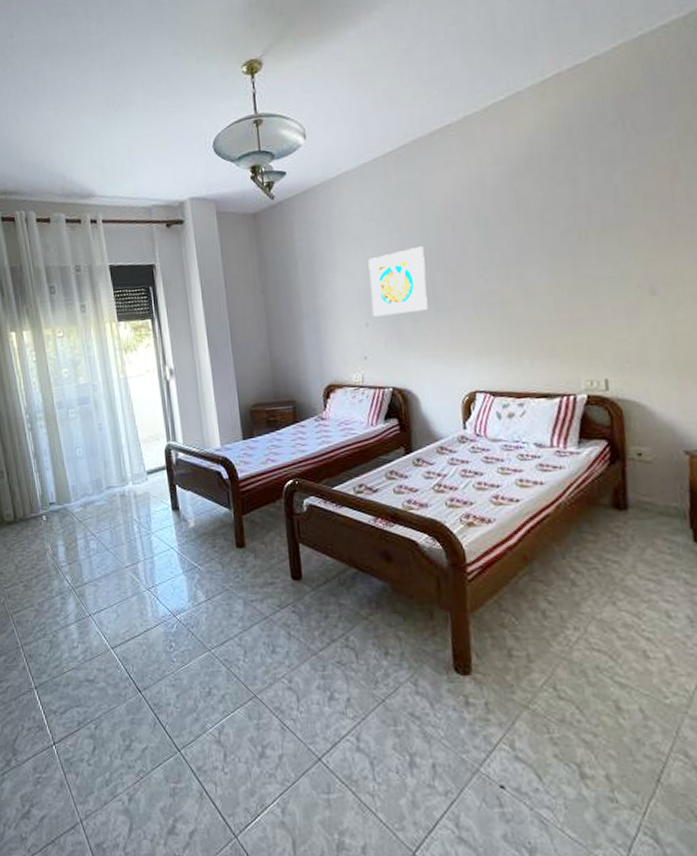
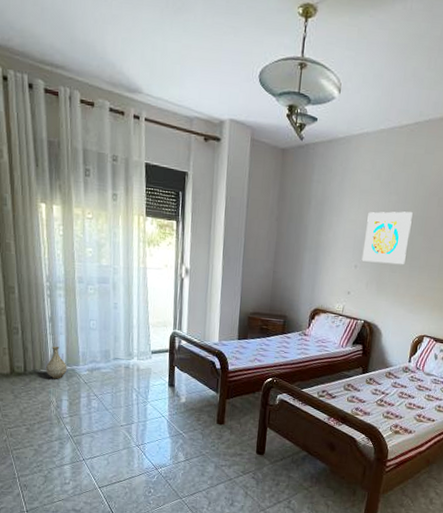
vase: none [36,484,59,523] -> present [46,346,67,379]

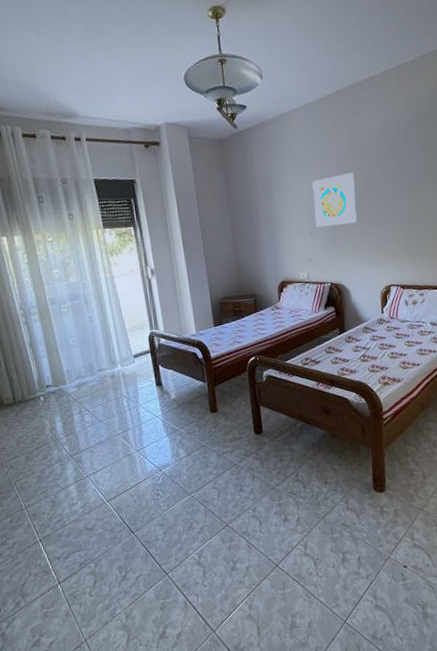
vase: present [46,346,67,379] -> none [34,369,55,403]

